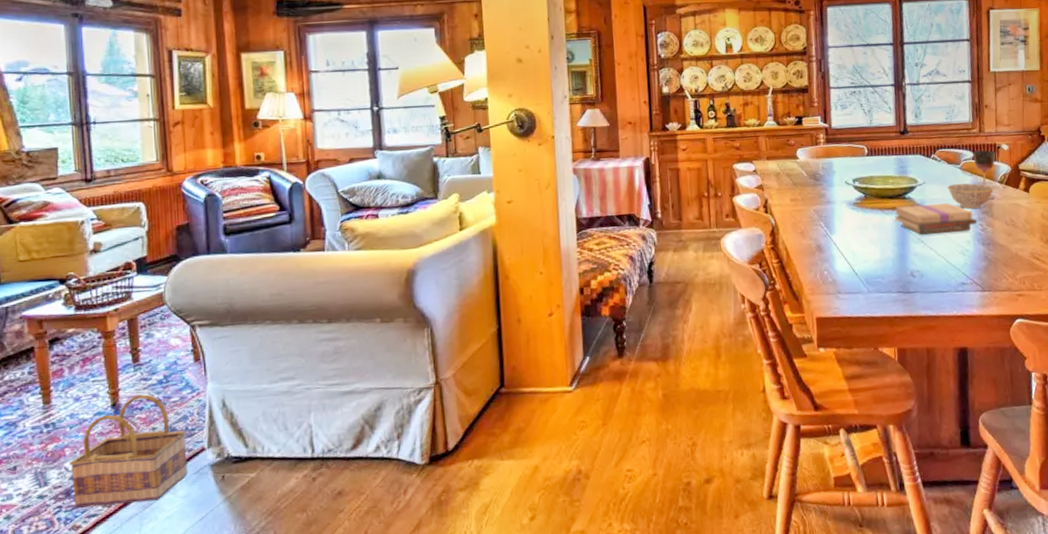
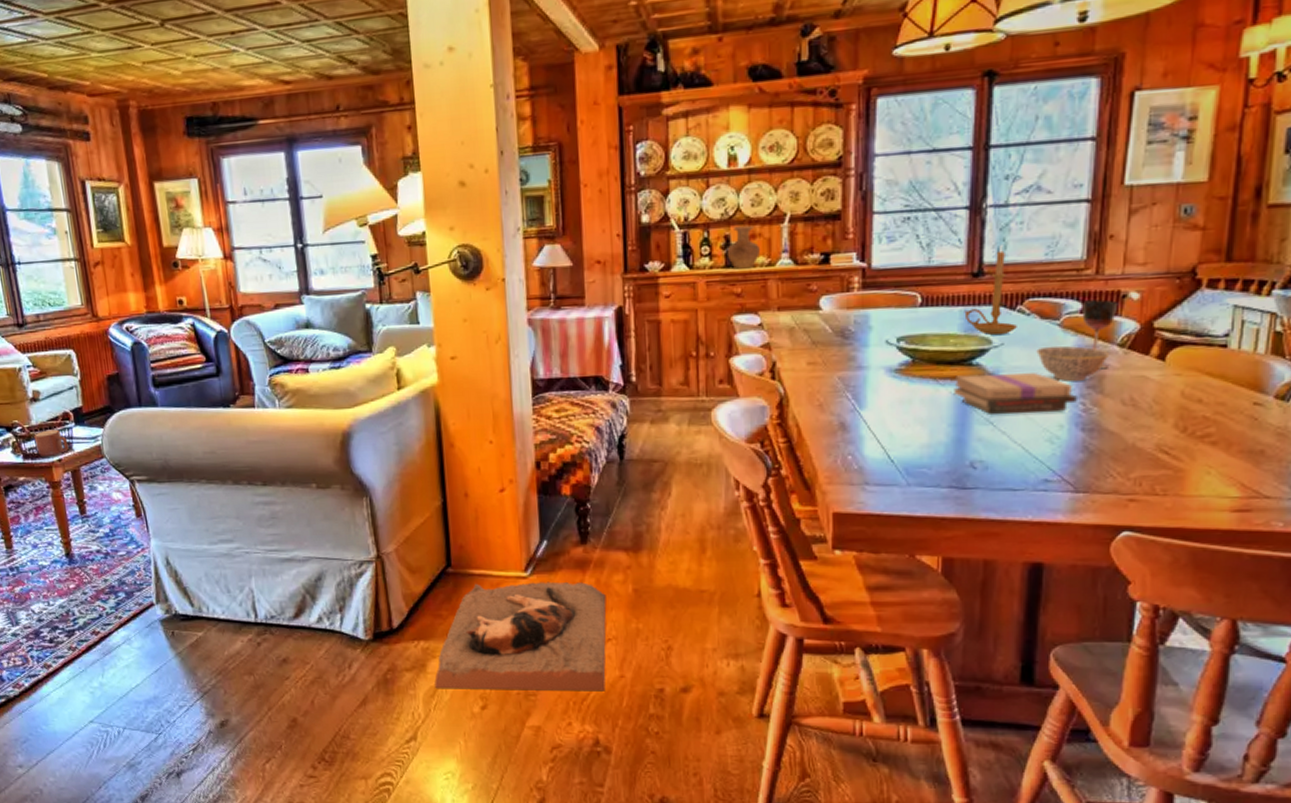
basket: present [69,394,188,508] -> none [35,546,140,649]
mug: none [90,279,127,309] -> present [34,429,69,459]
dog: none [487,392,641,506] -> present [434,581,606,692]
vase: none [727,96,752,129] -> present [726,226,760,269]
candle holder: none [897,111,933,177] -> present [964,243,1017,336]

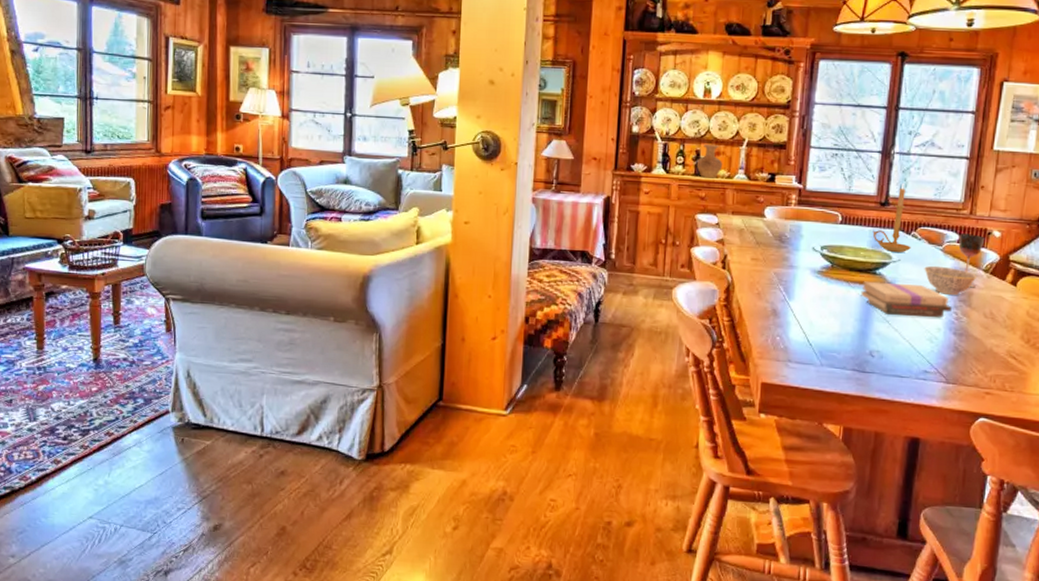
mug: present [34,429,69,459] -> none [82,246,114,272]
dog: present [434,581,606,692] -> none [415,417,571,521]

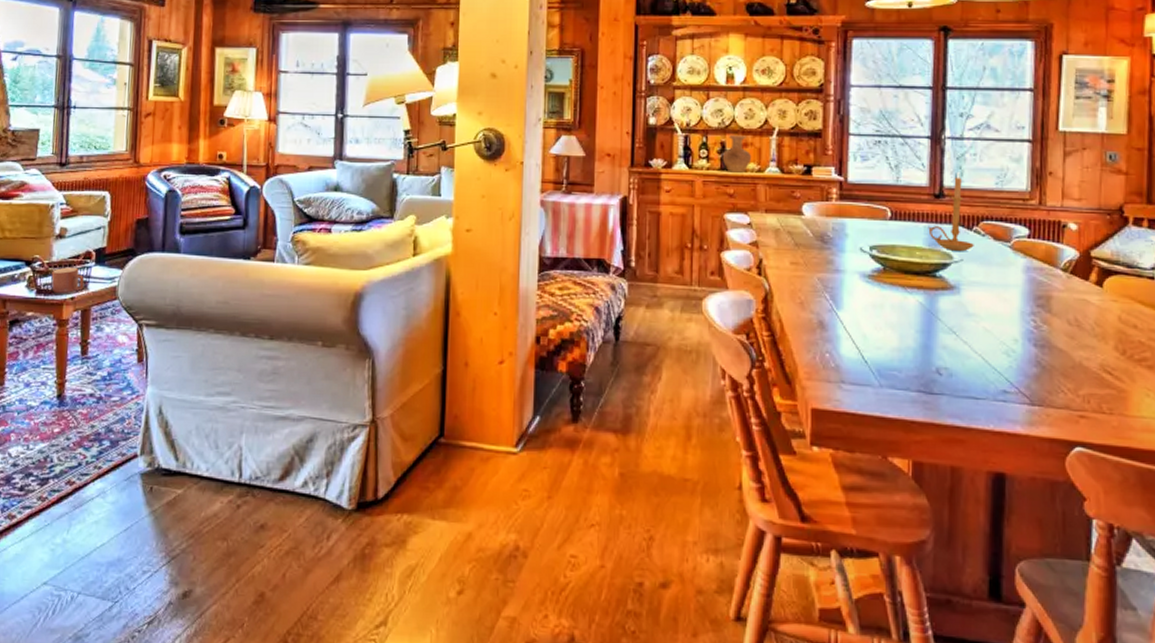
mug: none [82,246,114,272] -> present [51,267,85,296]
books: present [861,281,952,319] -> none [920,285,1029,328]
bowl: present [924,265,978,296] -> none [991,265,1055,301]
wineglass: present [958,233,985,288] -> none [1029,227,1060,291]

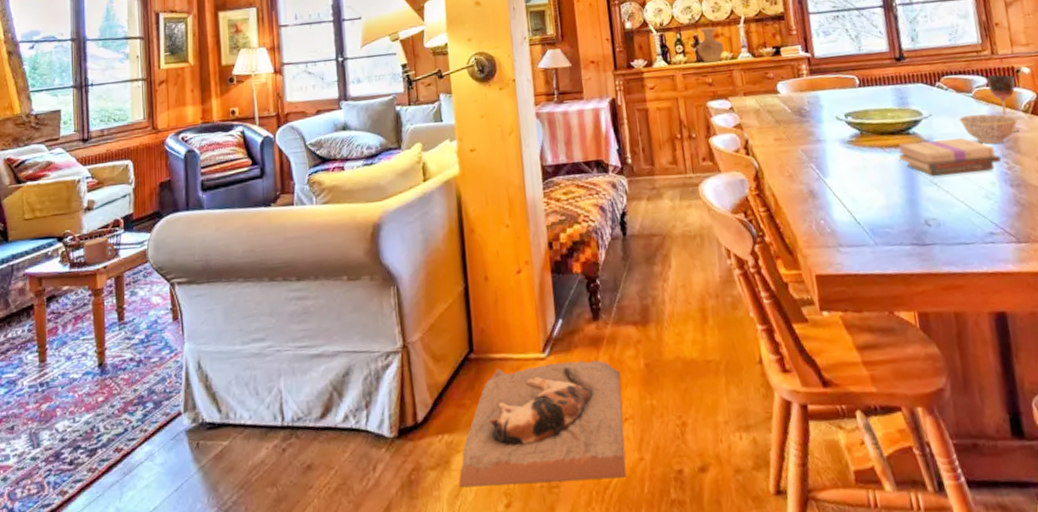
dog: none [413,456,593,582] -> present [459,360,627,488]
books: none [920,285,1029,328] -> present [898,138,1001,176]
candle holder: present [928,171,974,252] -> none [895,33,939,108]
bowl: none [991,265,1055,301] -> present [959,113,1019,145]
wineglass: none [1029,227,1060,291] -> present [986,74,1020,133]

